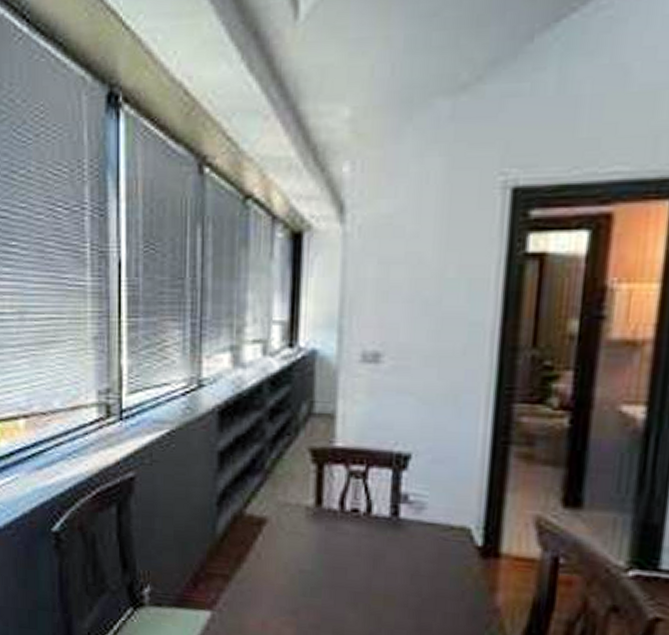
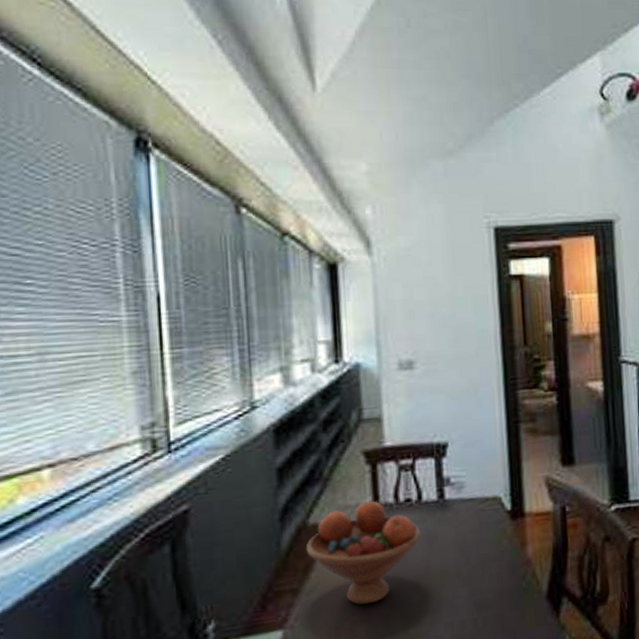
fruit bowl: none [241,502,366,610] -> present [307,500,421,605]

